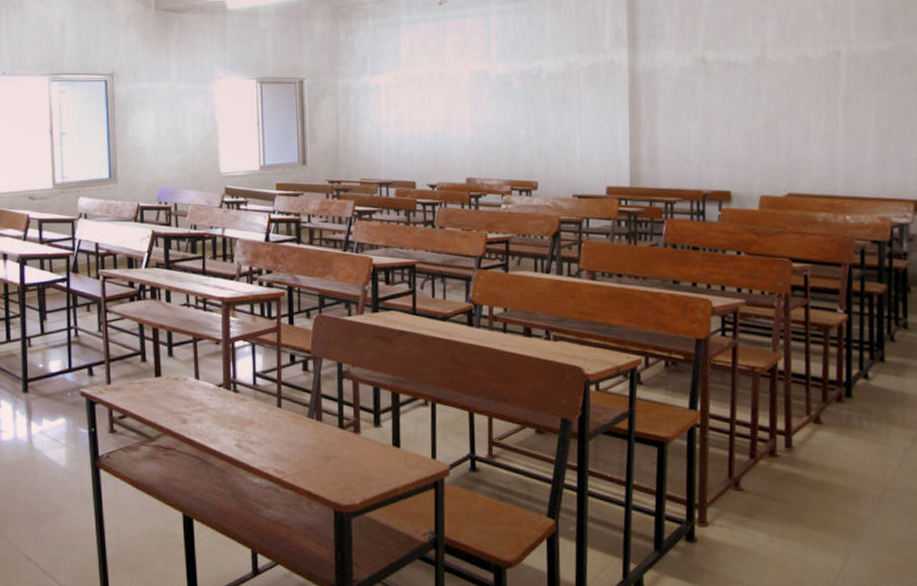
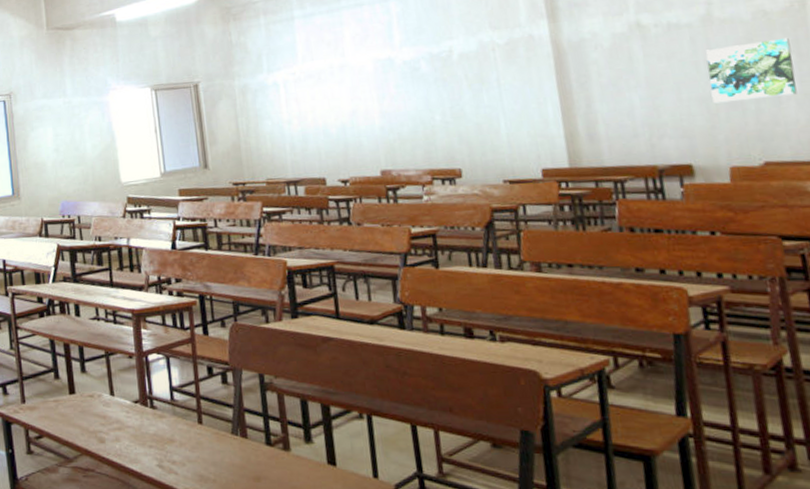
wall art: none [754,84,823,138] -> present [706,37,797,104]

